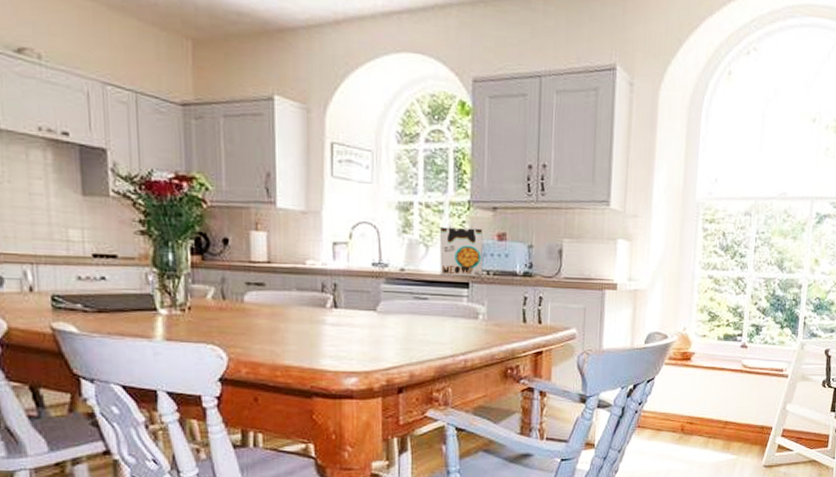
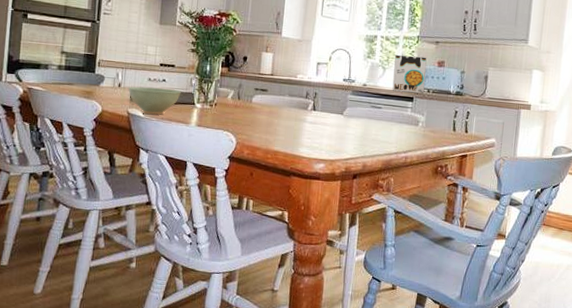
bowl: none [45,289,133,329] -> present [127,86,181,115]

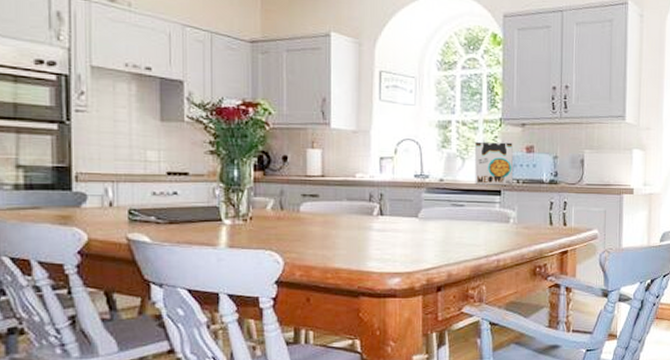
bowl: present [127,86,181,115] -> none [123,204,201,238]

